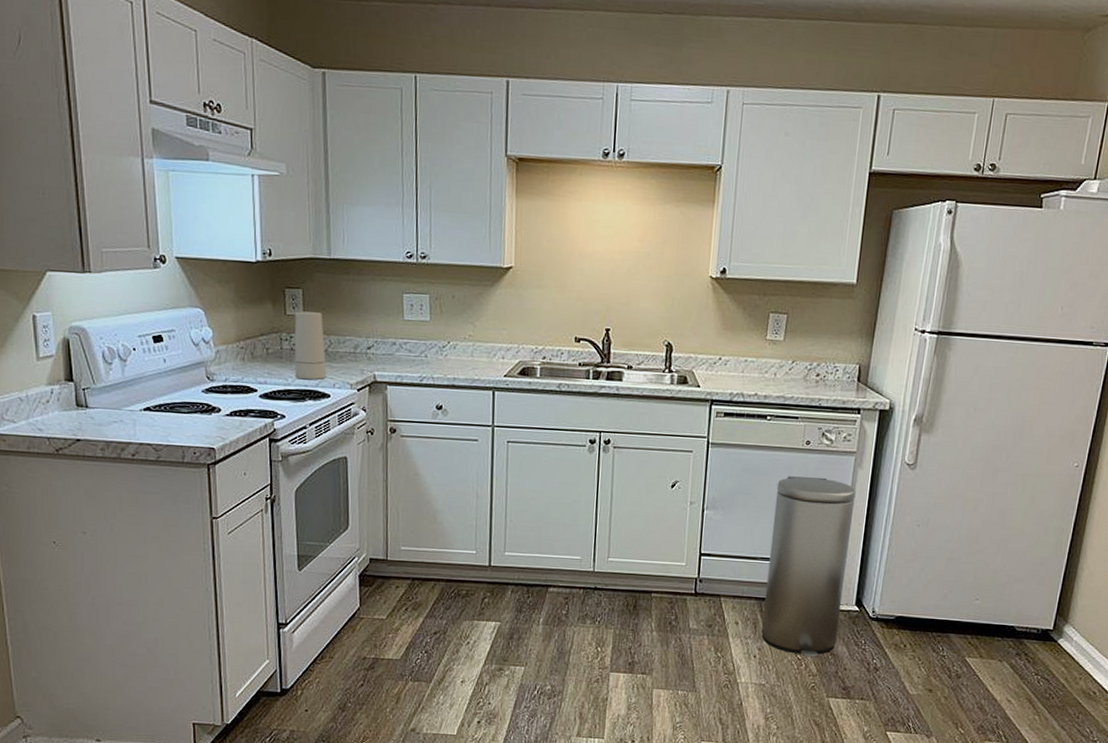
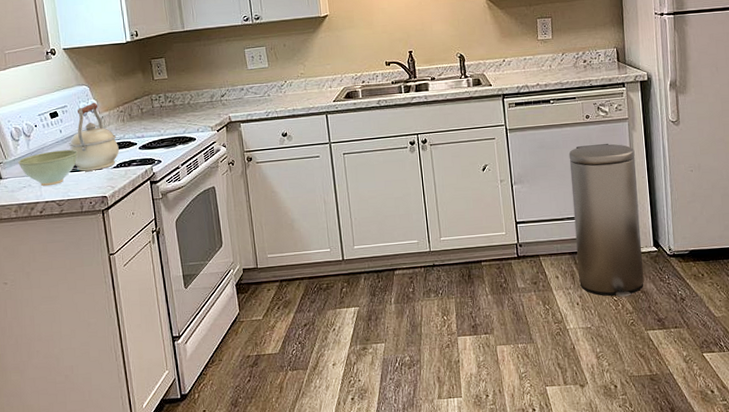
bowl: none [108,383,184,426] -> present [17,149,78,187]
kettle: none [172,331,235,415] -> present [68,103,119,172]
canister: present [294,311,326,380] -> none [161,74,190,130]

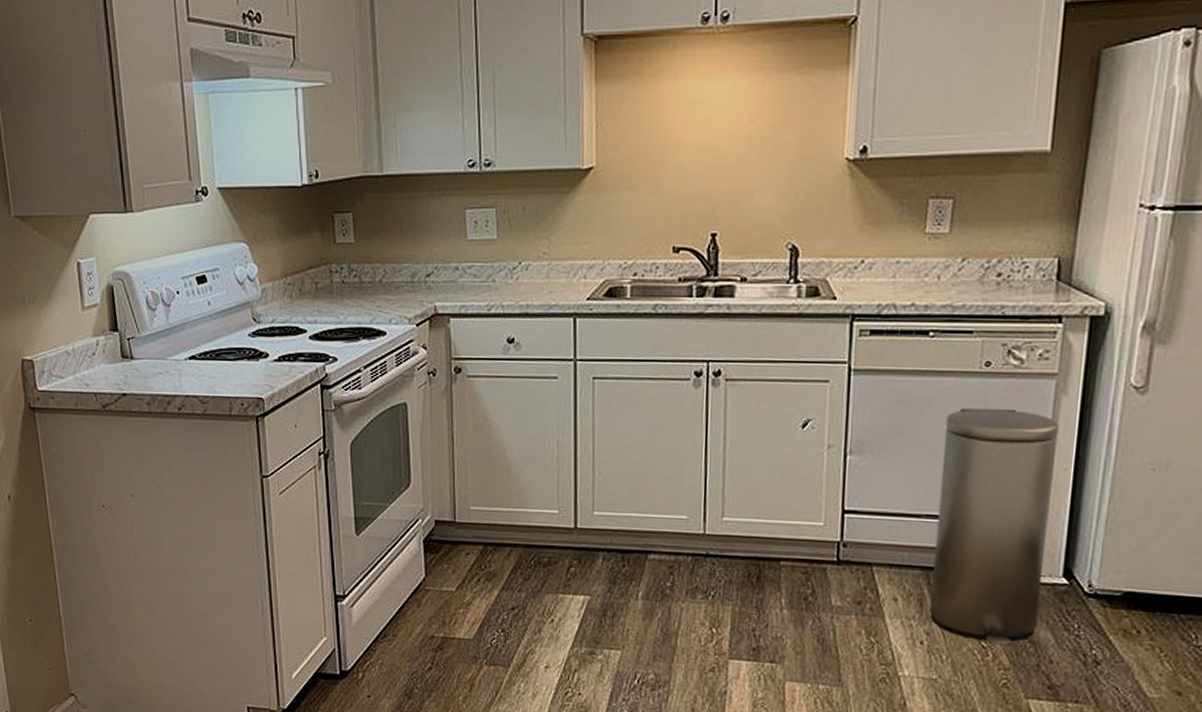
bowl: present [17,149,78,187] -> none [153,329,230,376]
kettle: present [68,103,119,172] -> none [217,268,283,362]

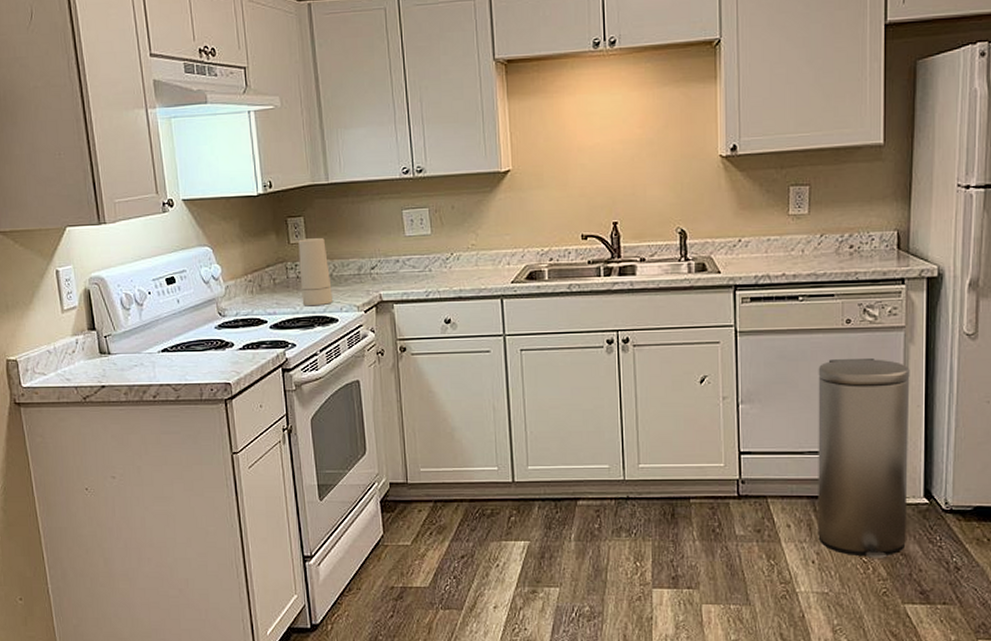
canister: none [345,238,381,316] -> present [298,238,332,306]

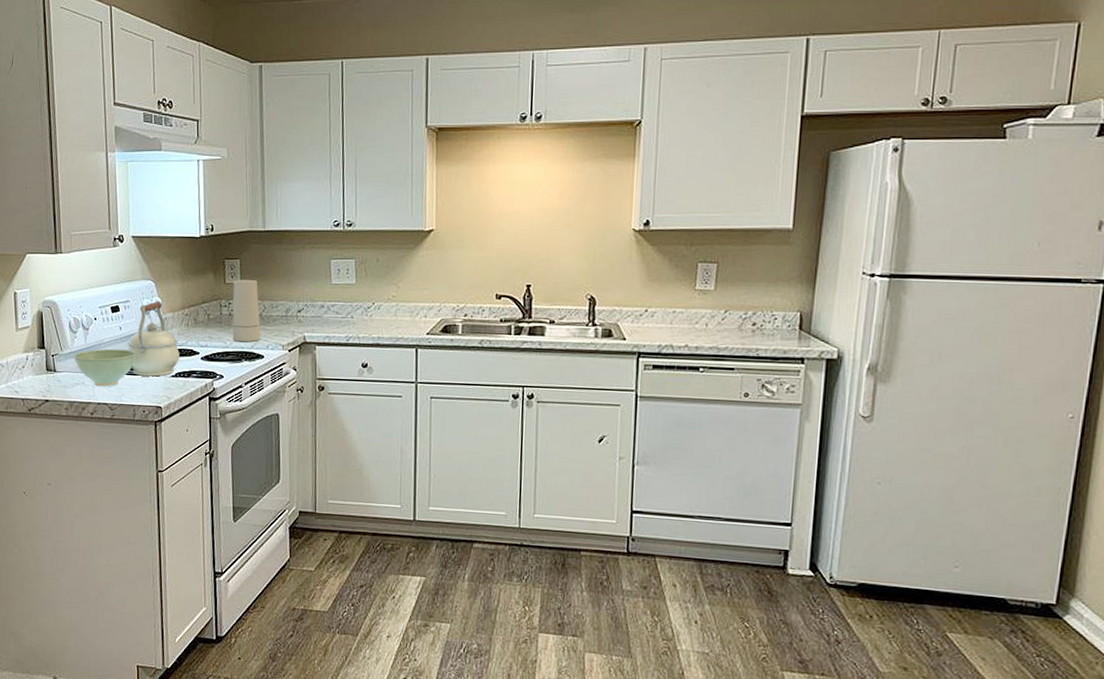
bowl: none [128,324,198,367] -> present [73,349,137,387]
kettle: none [186,268,246,351] -> present [126,301,180,377]
pedal bin: present [818,357,910,560] -> none [702,430,804,626]

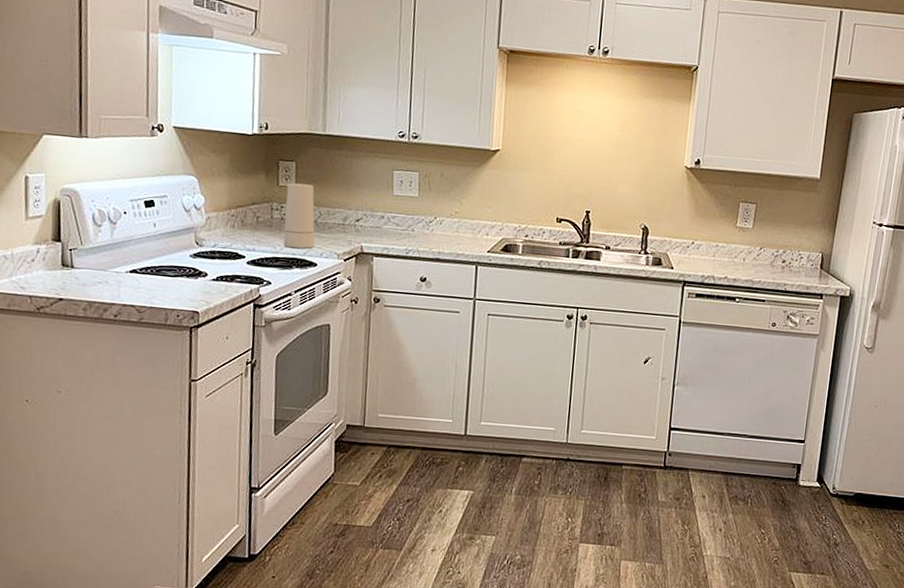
bowl: present [73,349,137,387] -> none [95,246,172,288]
kettle: present [126,301,180,377] -> none [161,198,223,280]

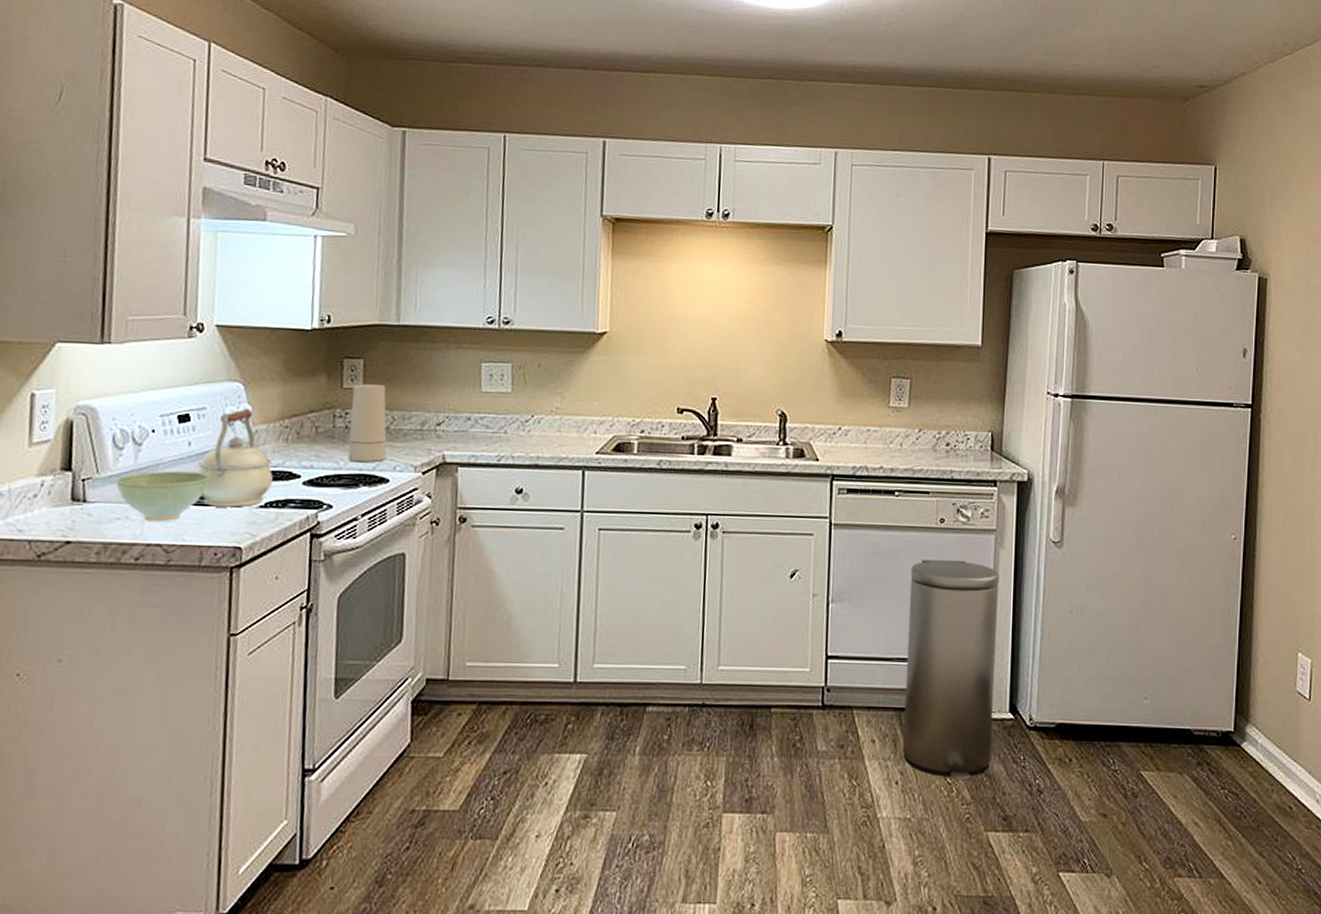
bowl: none [95,246,172,288] -> present [114,470,211,522]
kettle: none [161,198,223,280] -> present [197,409,273,508]
pedal bin: none [727,356,818,532] -> present [903,560,999,781]

